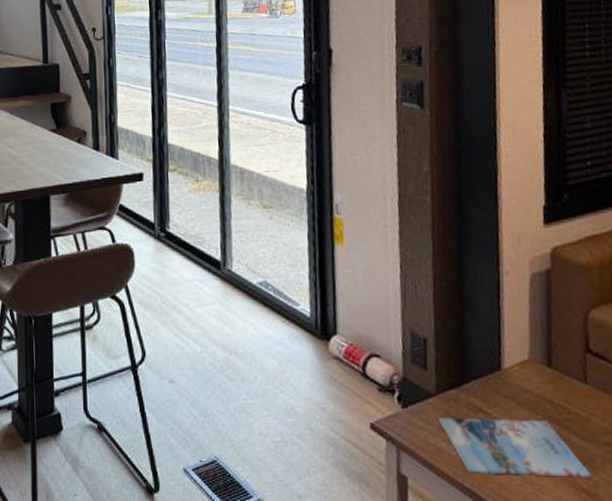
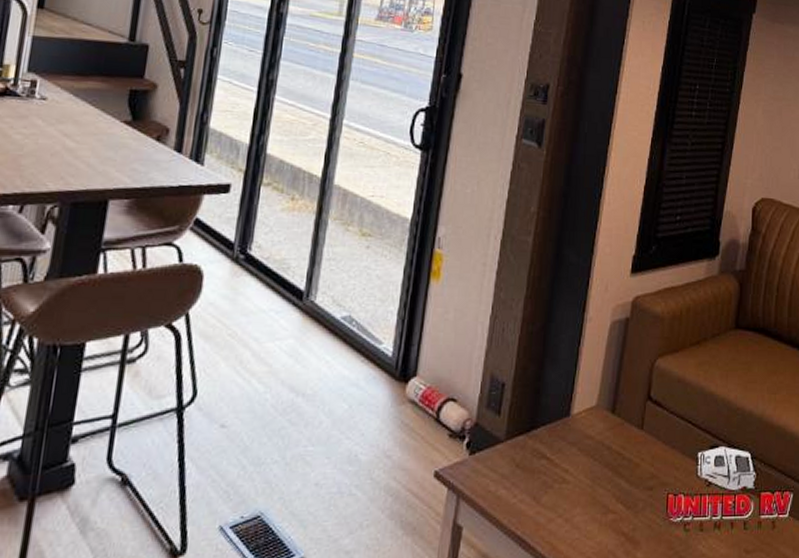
magazine: present [439,417,591,477] -> none [503,464,632,522]

